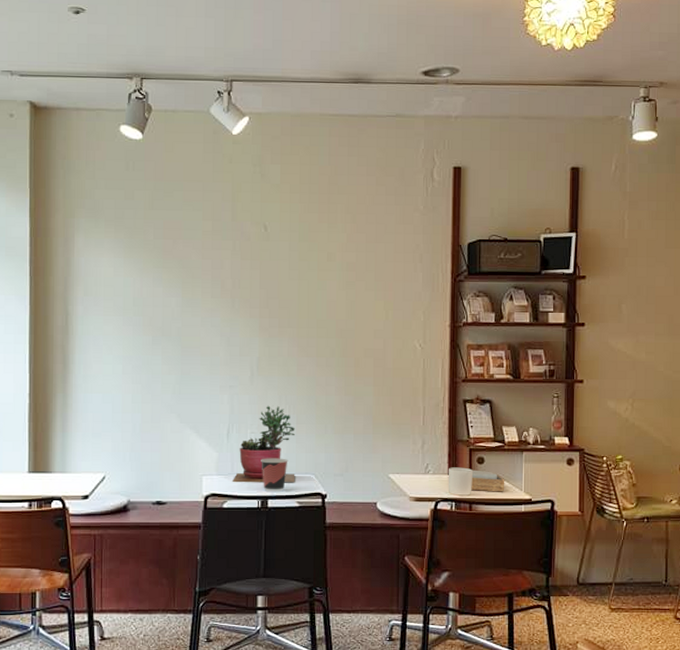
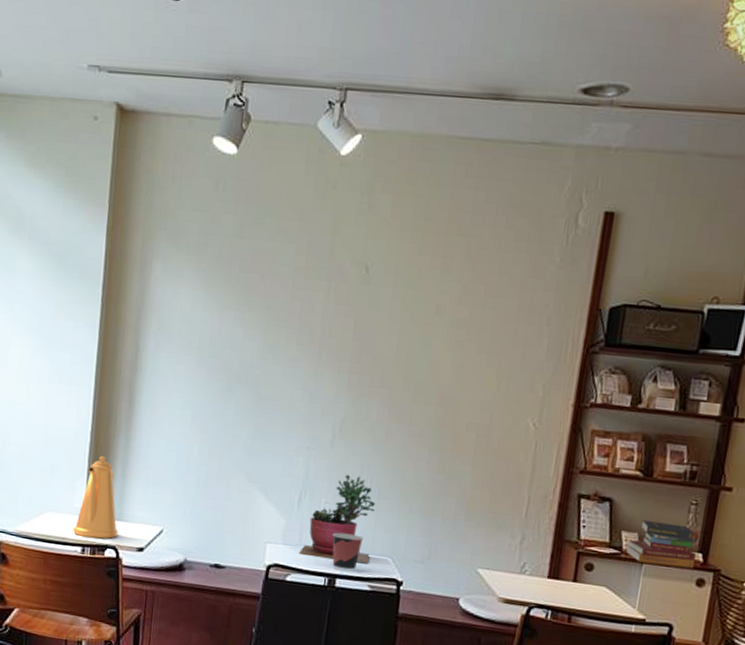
coffee pot: none [18,414,63,492] -> present [72,455,119,539]
mug: present [448,467,474,496] -> none [544,570,579,606]
napkin holder: present [471,470,505,492] -> none [573,576,616,607]
books: none [508,415,563,451] -> present [626,520,697,569]

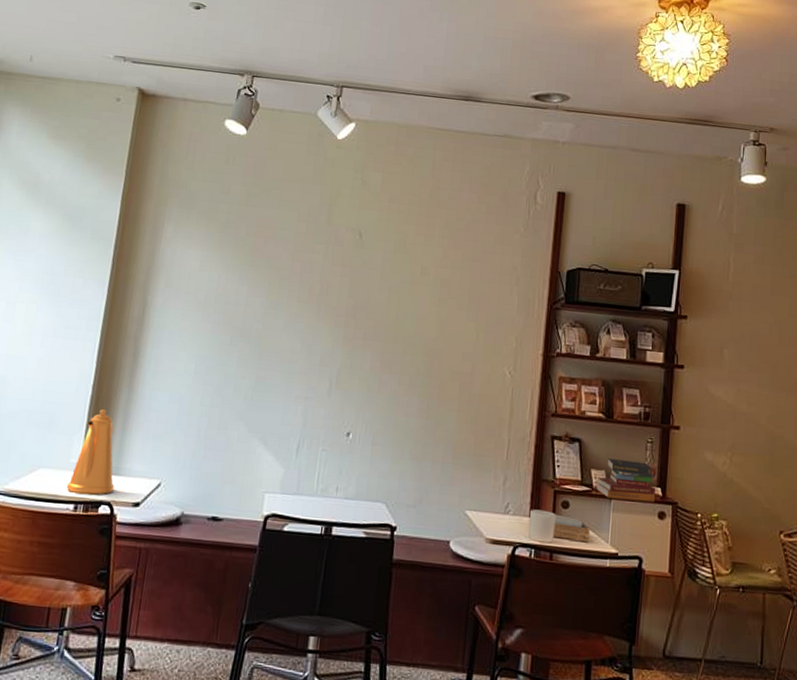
succulent plant: present [299,475,375,564] -> none [297,423,370,511]
cup: present [332,532,364,573] -> none [328,479,359,520]
mug: none [544,570,579,606] -> present [527,509,557,543]
napkin holder: none [573,576,616,607] -> present [553,514,591,543]

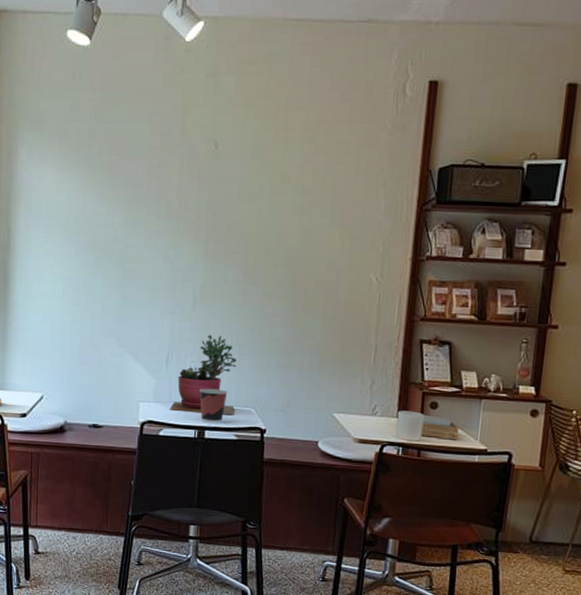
succulent plant: none [297,423,370,511] -> present [170,335,237,416]
cup: none [328,479,359,520] -> present [199,388,228,424]
books: present [596,458,655,503] -> none [466,360,529,401]

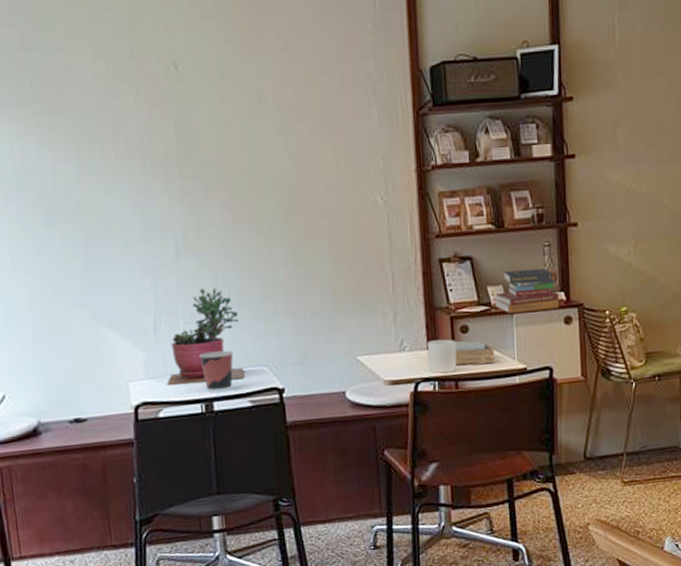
books: none [466,360,529,401] -> present [494,268,559,313]

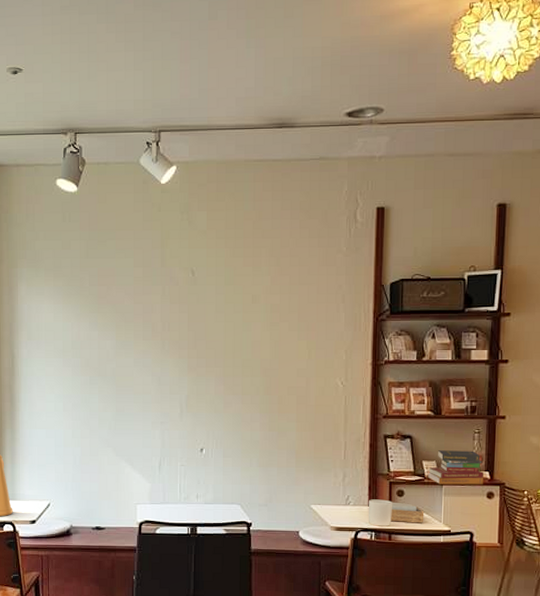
succulent plant: present [167,288,245,385] -> none [164,441,222,512]
cup: present [199,350,234,394] -> none [190,488,216,521]

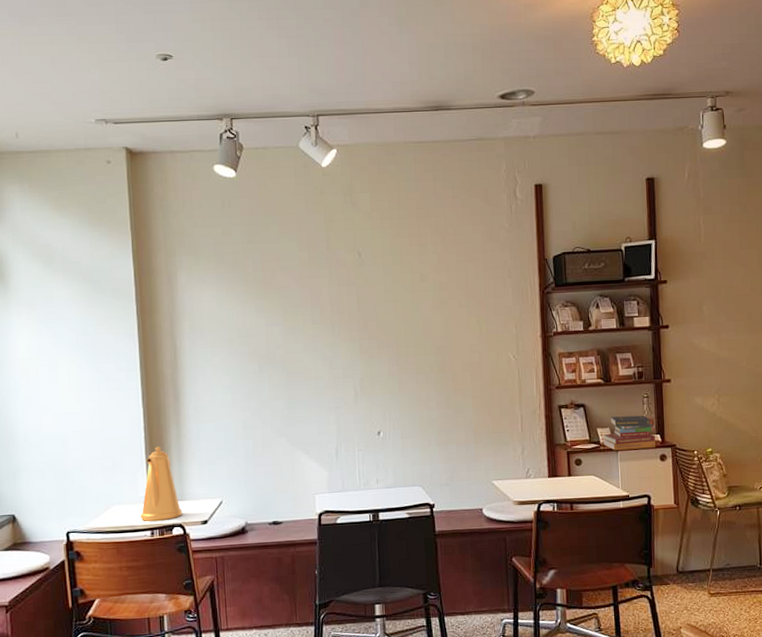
mug: present [368,499,393,526] -> none [548,469,573,497]
napkin holder: present [391,502,425,524] -> none [571,471,603,492]

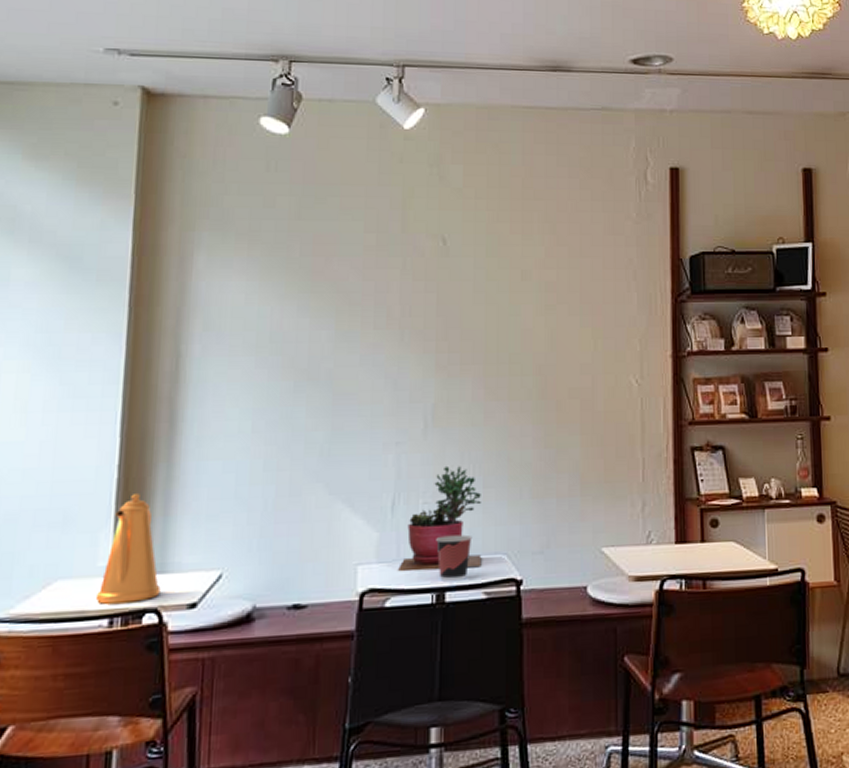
succulent plant: none [344,423,404,498] -> present [398,466,482,571]
cup: none [369,472,396,506] -> present [436,534,473,583]
books: present [603,415,656,451] -> none [746,462,811,508]

